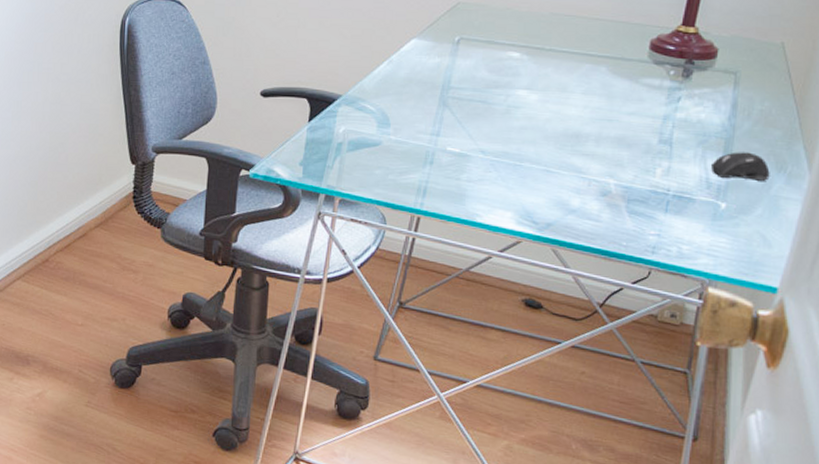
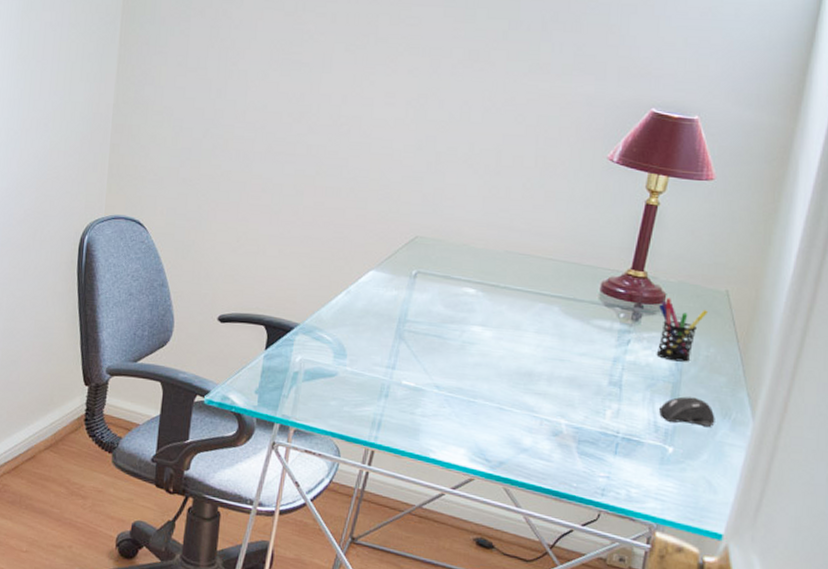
pen holder: none [708,53,763,117] -> present [656,298,709,362]

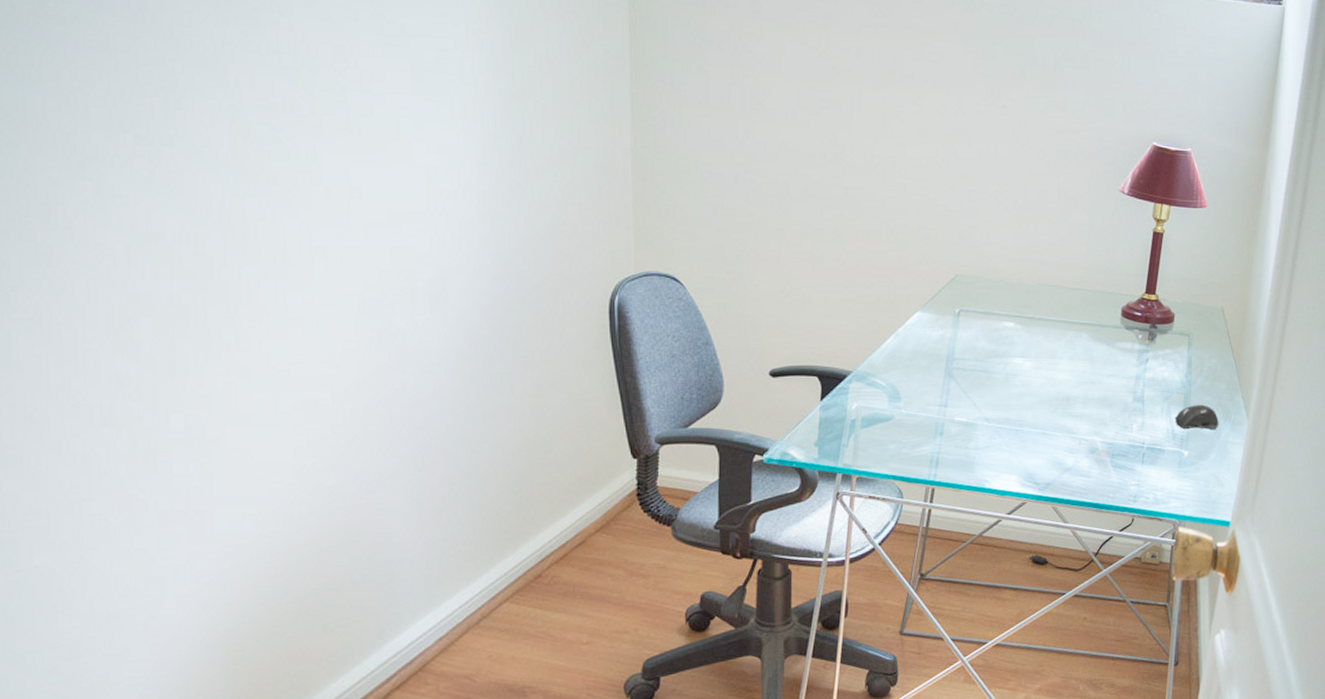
pen holder: present [656,298,709,362] -> none [1169,317,1209,374]

